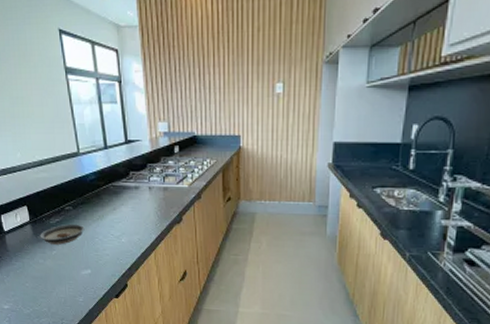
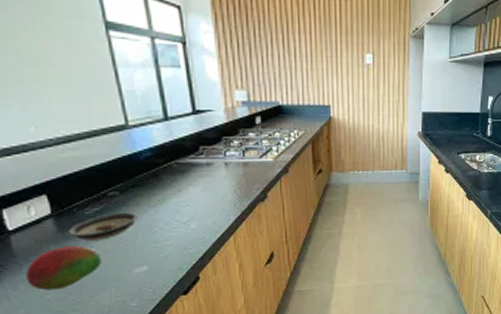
fruit: none [14,247,60,280] -> present [26,246,102,291]

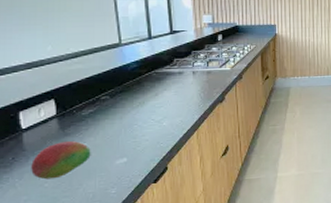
saucer: present [68,212,138,241] -> none [68,112,122,137]

